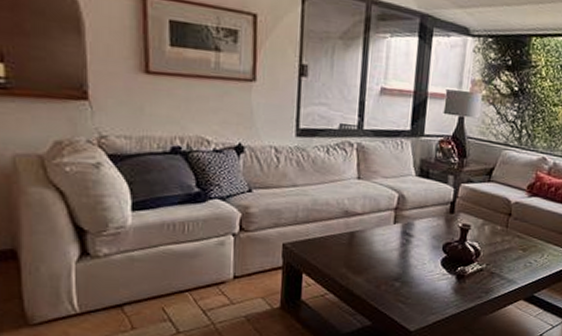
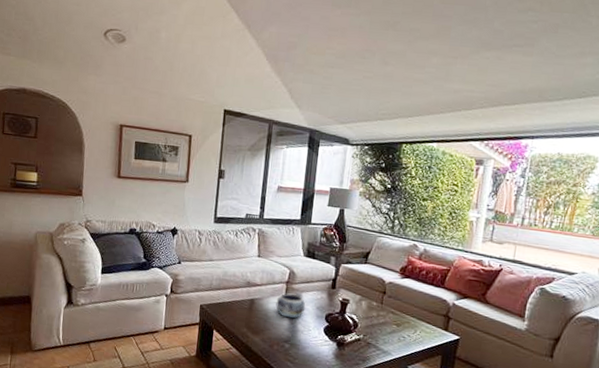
decorative bowl: none [382,222,419,252] -> present [276,293,306,319]

